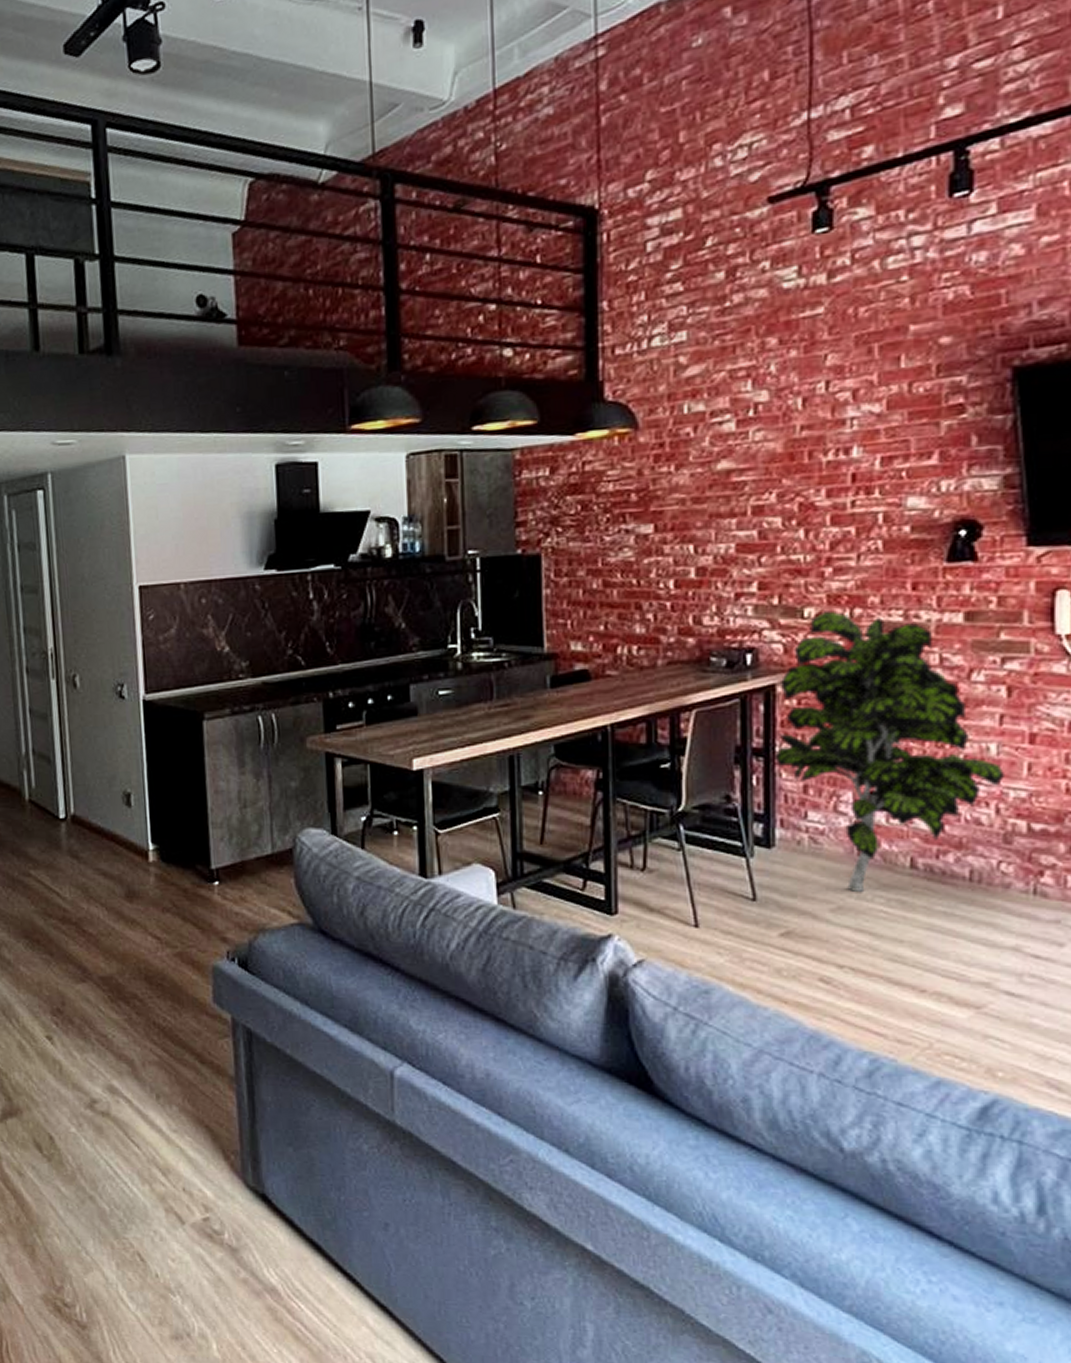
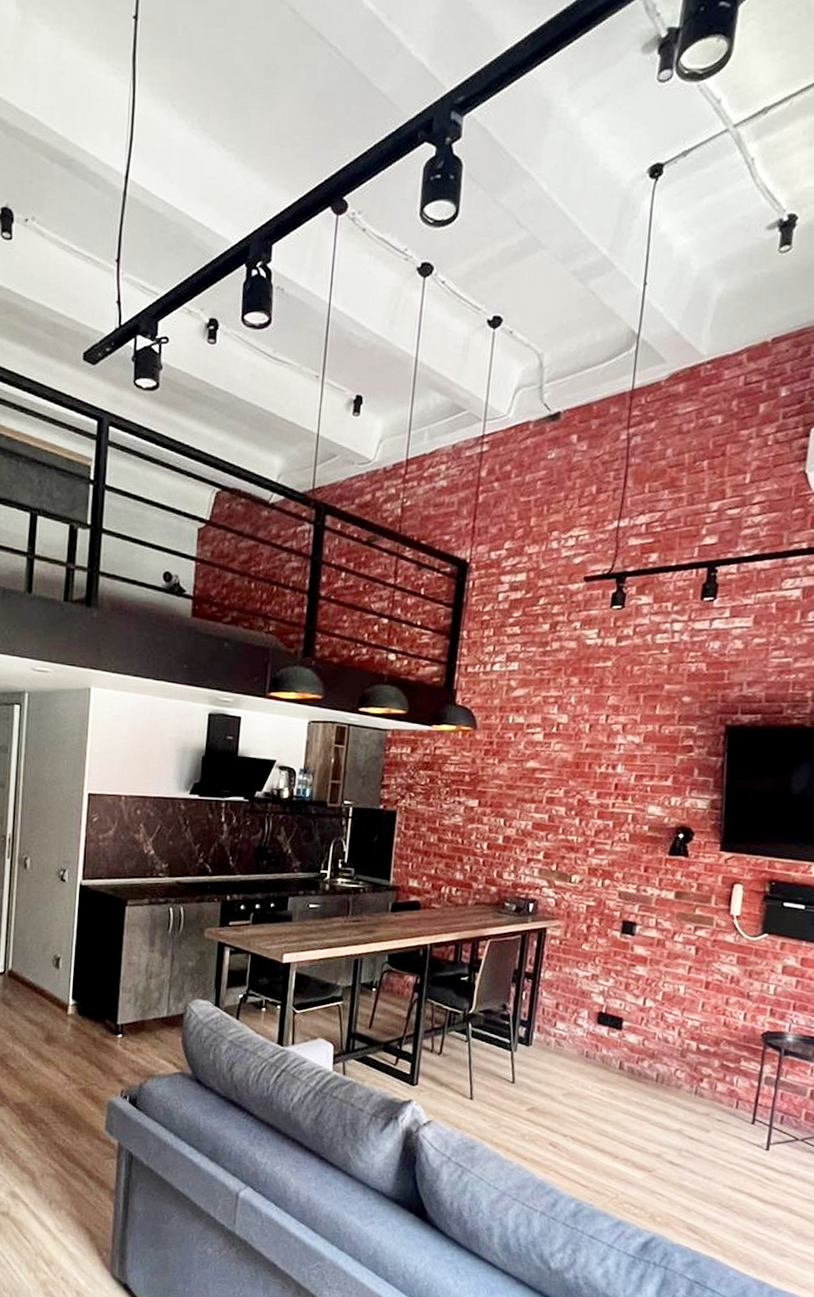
indoor plant: present [775,611,1006,893] -> none [539,879,688,1084]

